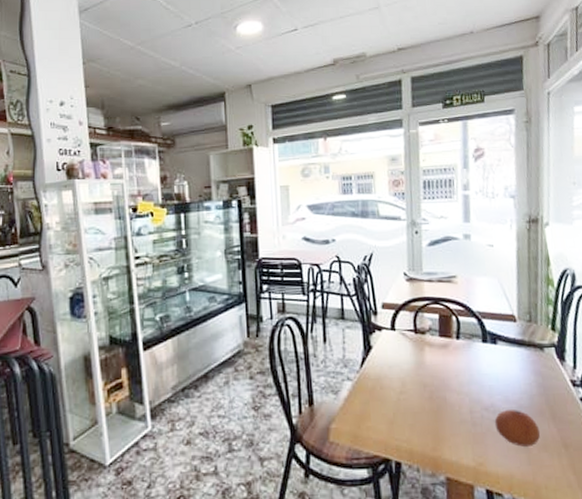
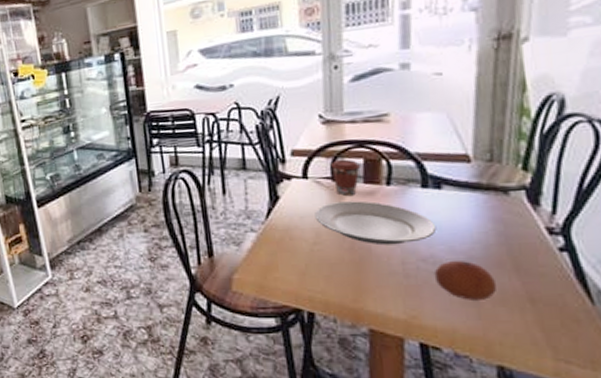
plate: none [401,352,495,395] -> present [315,201,437,245]
coffee cup: none [413,314,437,347] -> present [330,159,362,196]

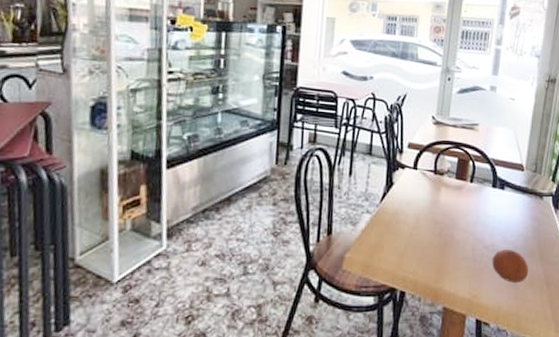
plate: present [315,201,437,245] -> none [418,193,498,233]
coffee cup: present [330,159,362,196] -> none [434,156,456,188]

